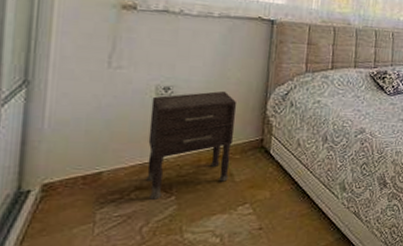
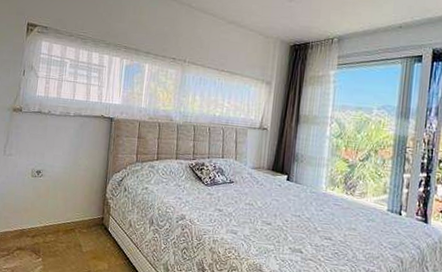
nightstand: present [146,90,237,199] -> none [24,175,85,259]

